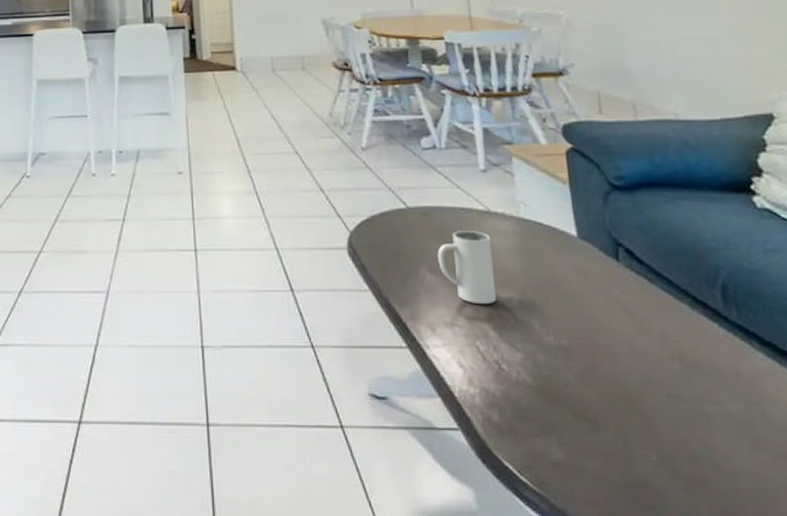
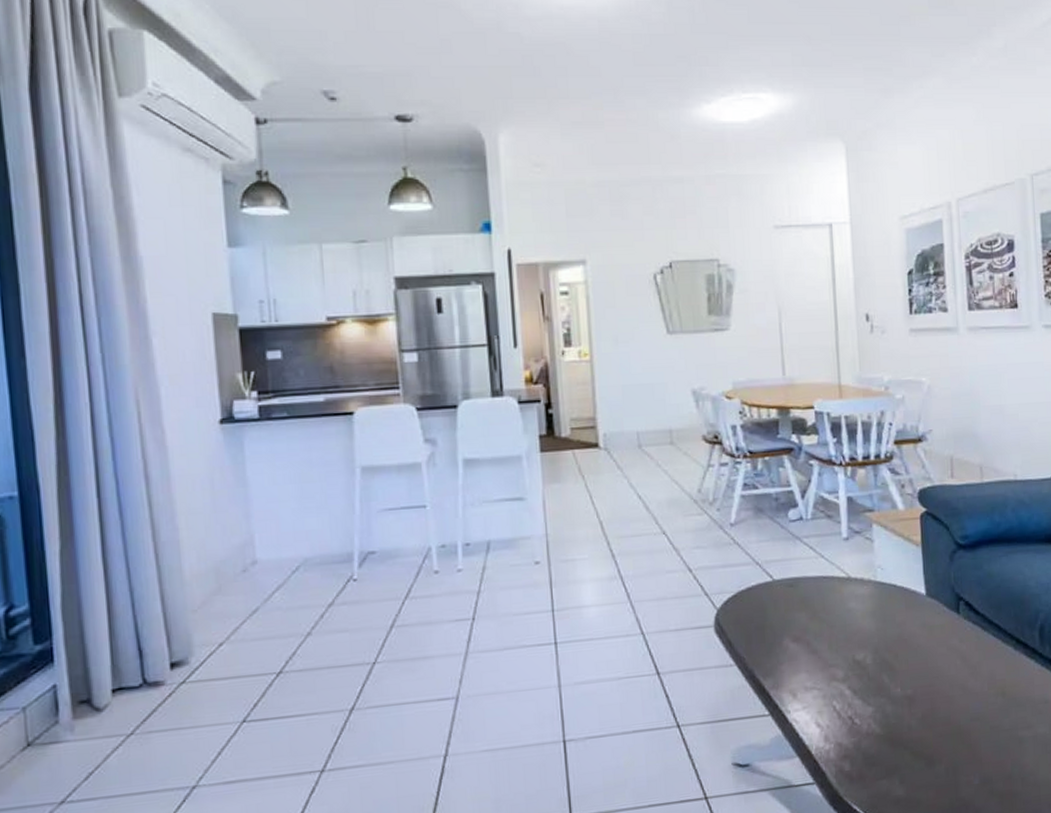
mug: present [437,231,496,305] -> none [800,597,852,667]

